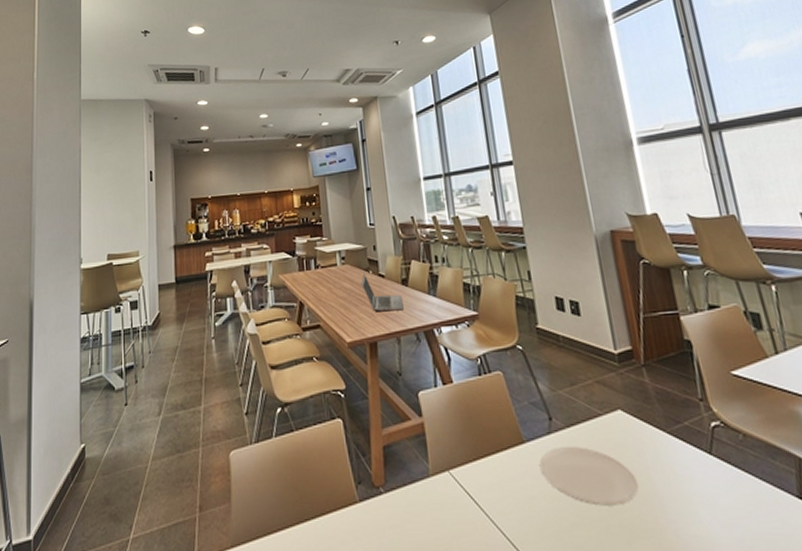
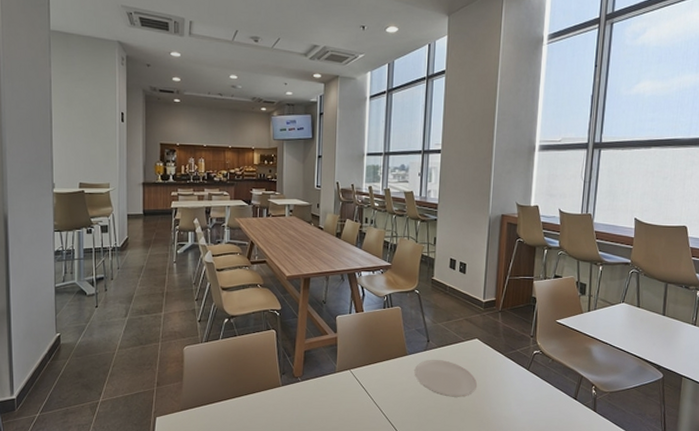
laptop: present [361,273,404,312] -> none [303,225,335,256]

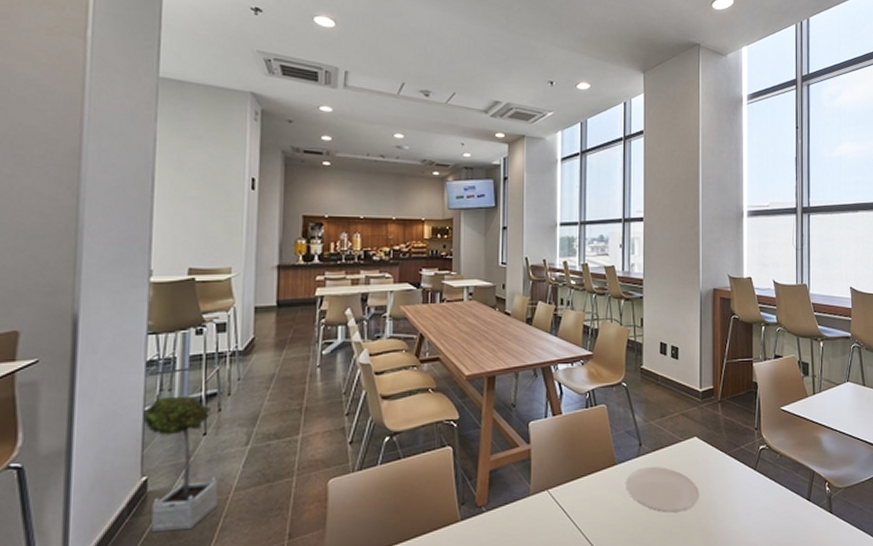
potted tree: none [55,277,108,373] -> present [143,395,219,533]

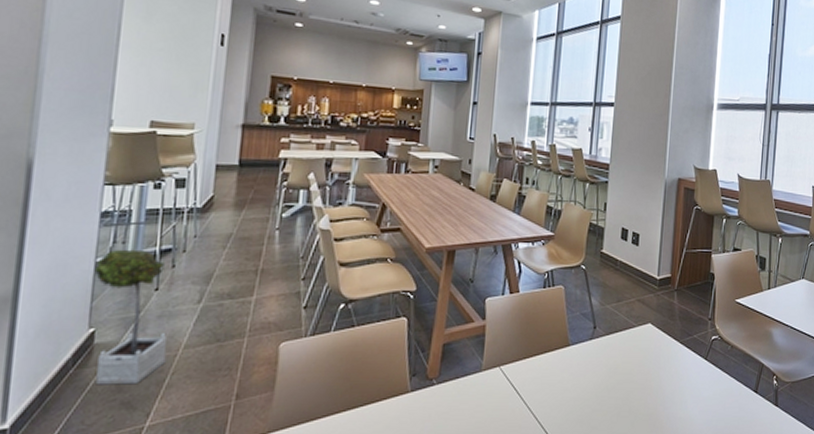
plate: present [626,466,699,513] -> none [577,349,649,397]

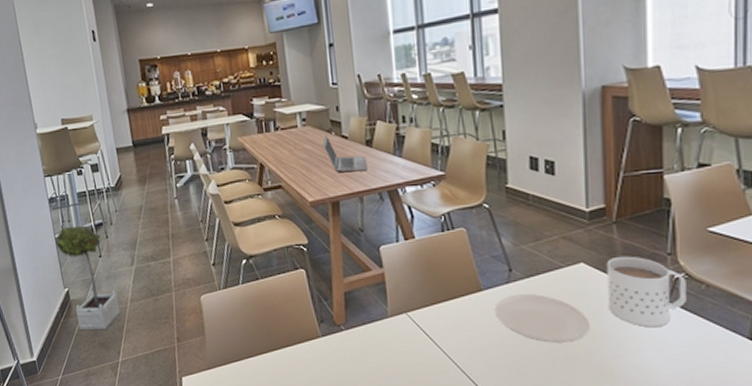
laptop: none [450,184,488,224] -> present [322,135,367,173]
plate: none [577,349,649,397] -> present [495,293,589,343]
mug: none [664,319,719,382] -> present [606,256,686,328]

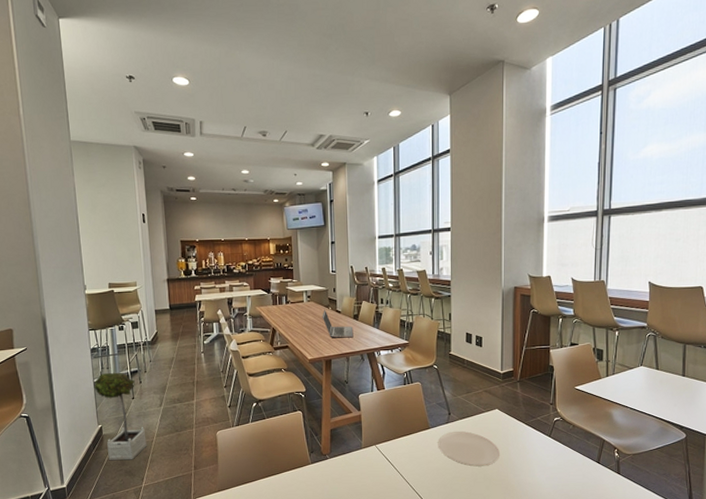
mug: present [606,256,686,328] -> none [512,405,561,455]

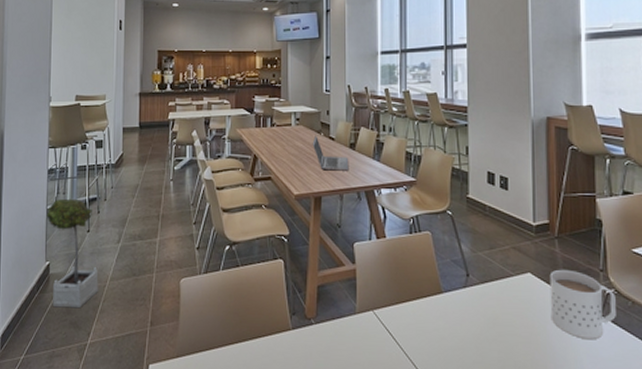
plate: present [438,431,499,467] -> none [453,298,535,350]
mug: none [512,405,561,455] -> present [549,269,616,340]

